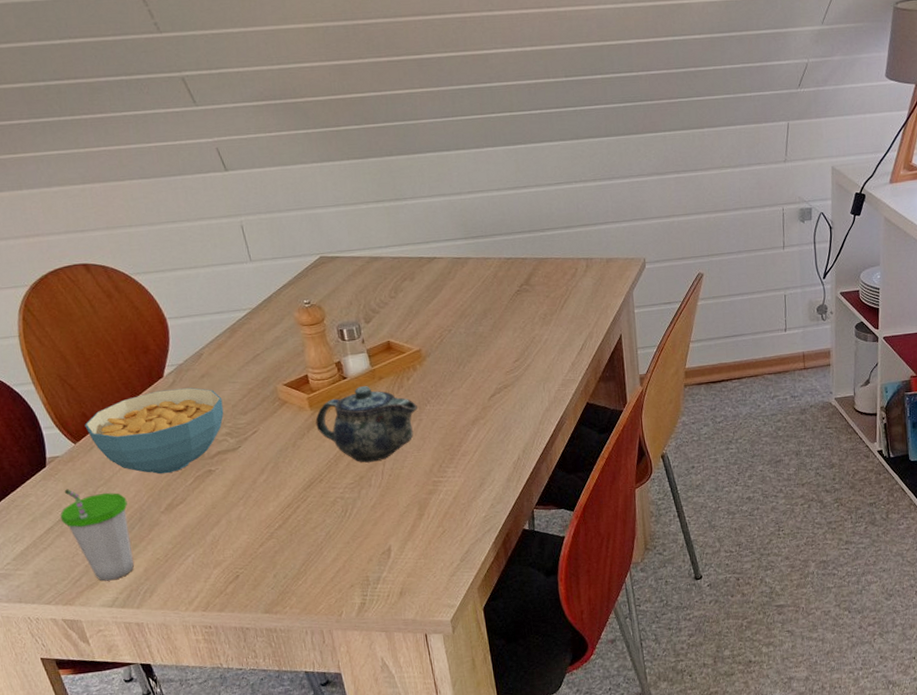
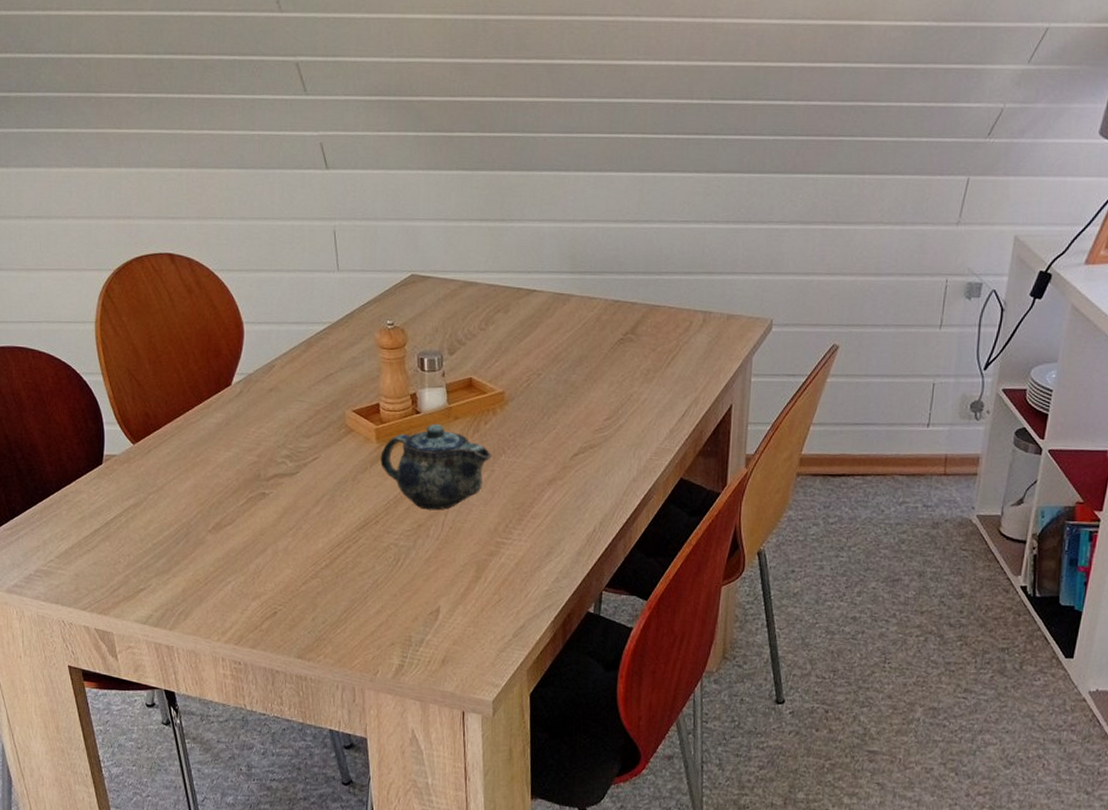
cup: present [60,489,134,581] -> none [108,491,176,596]
cereal bowl: present [84,387,224,475] -> none [146,399,287,490]

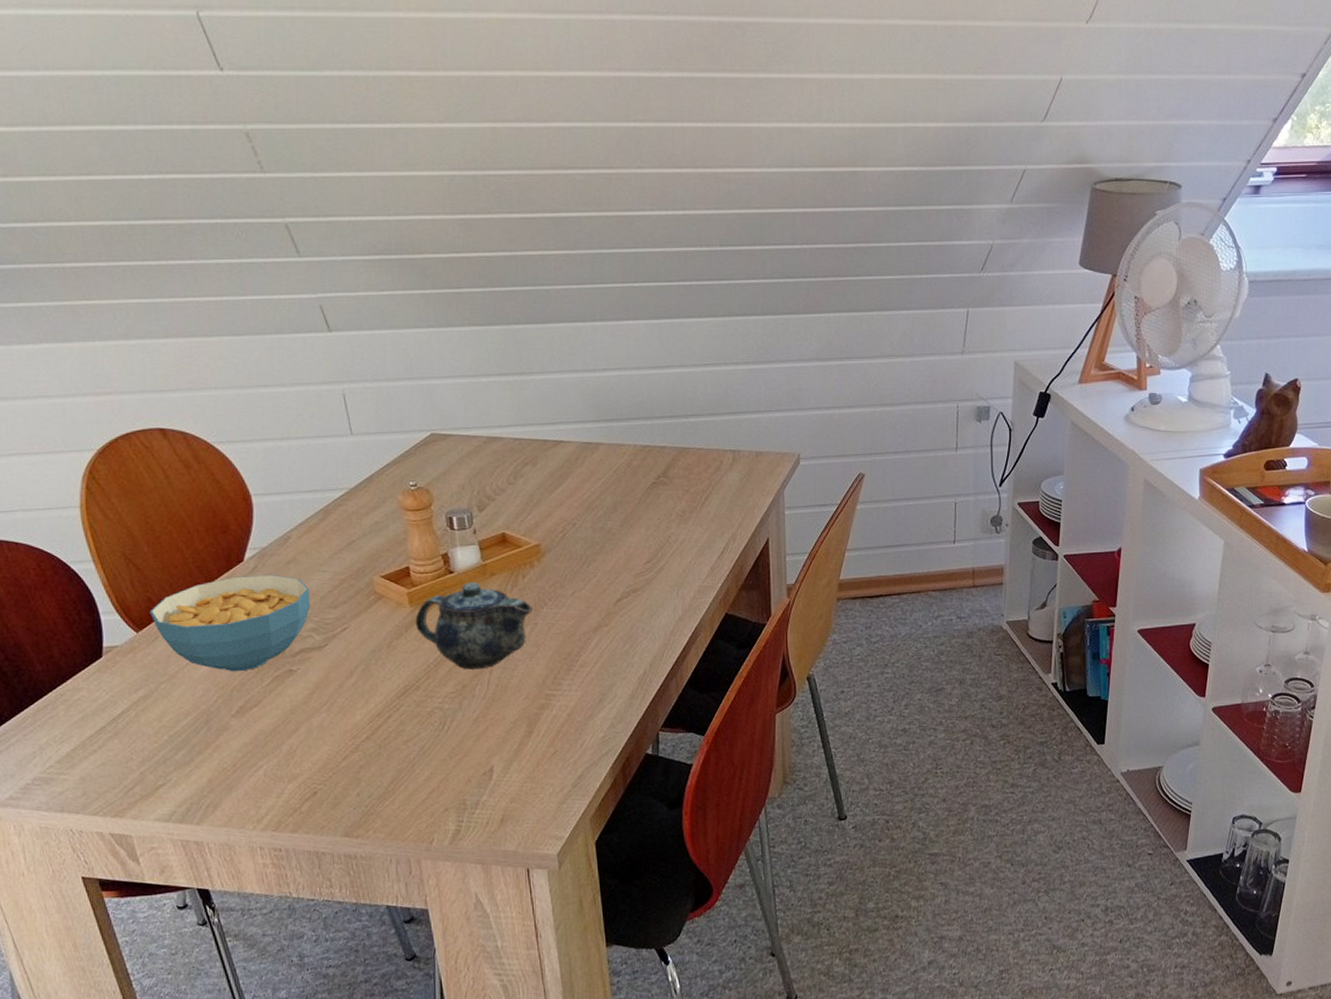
cereal bowl: none [146,399,287,490] -> present [149,575,311,672]

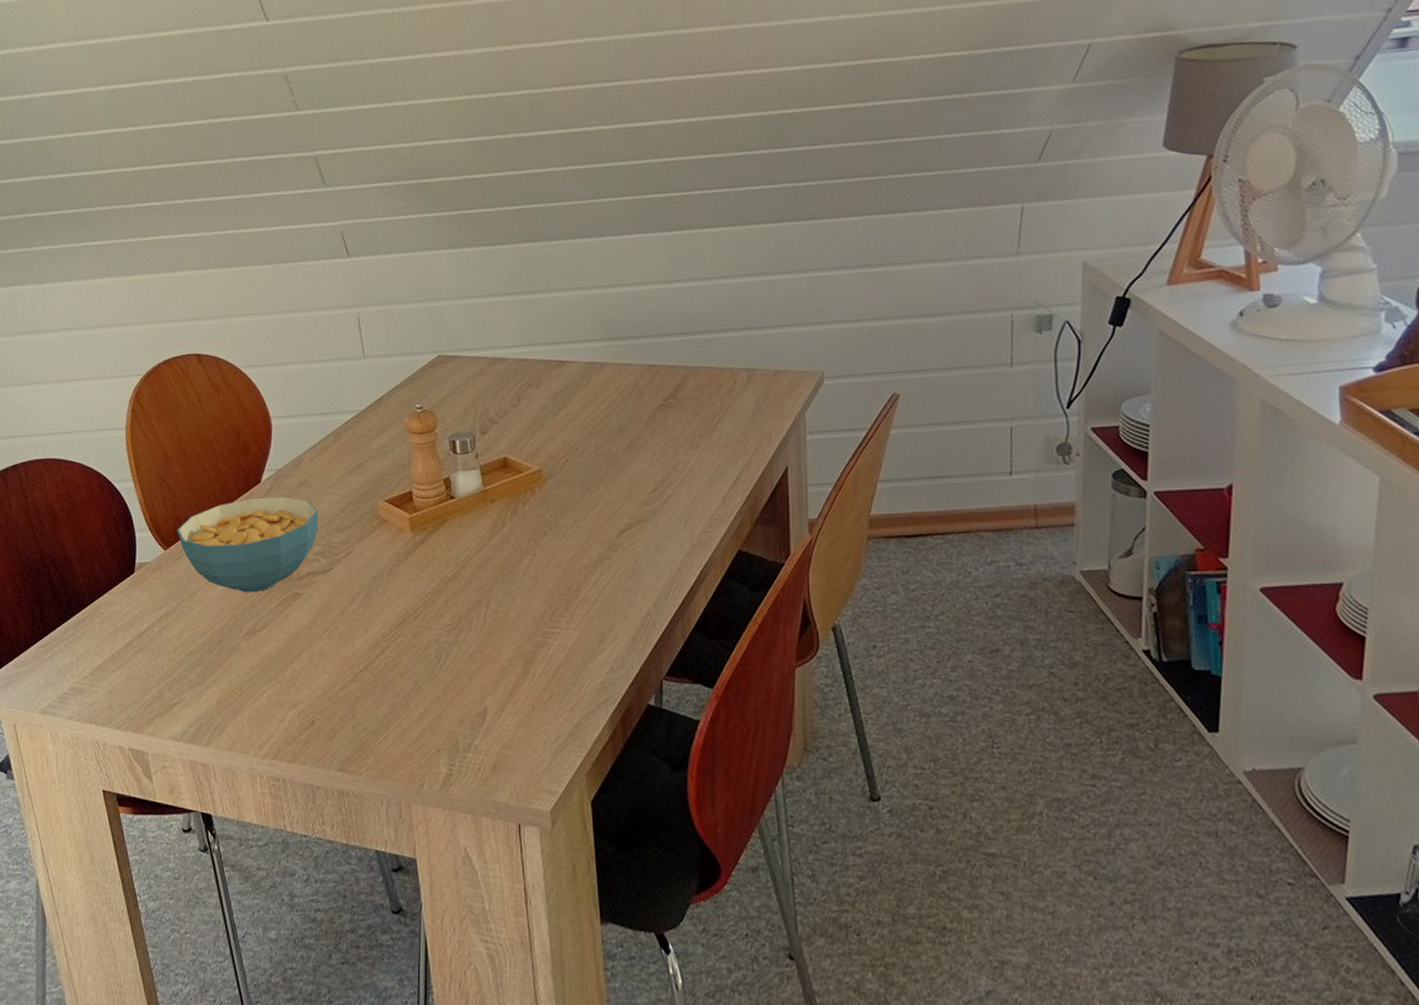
teapot: present [415,582,533,670] -> none [416,509,532,601]

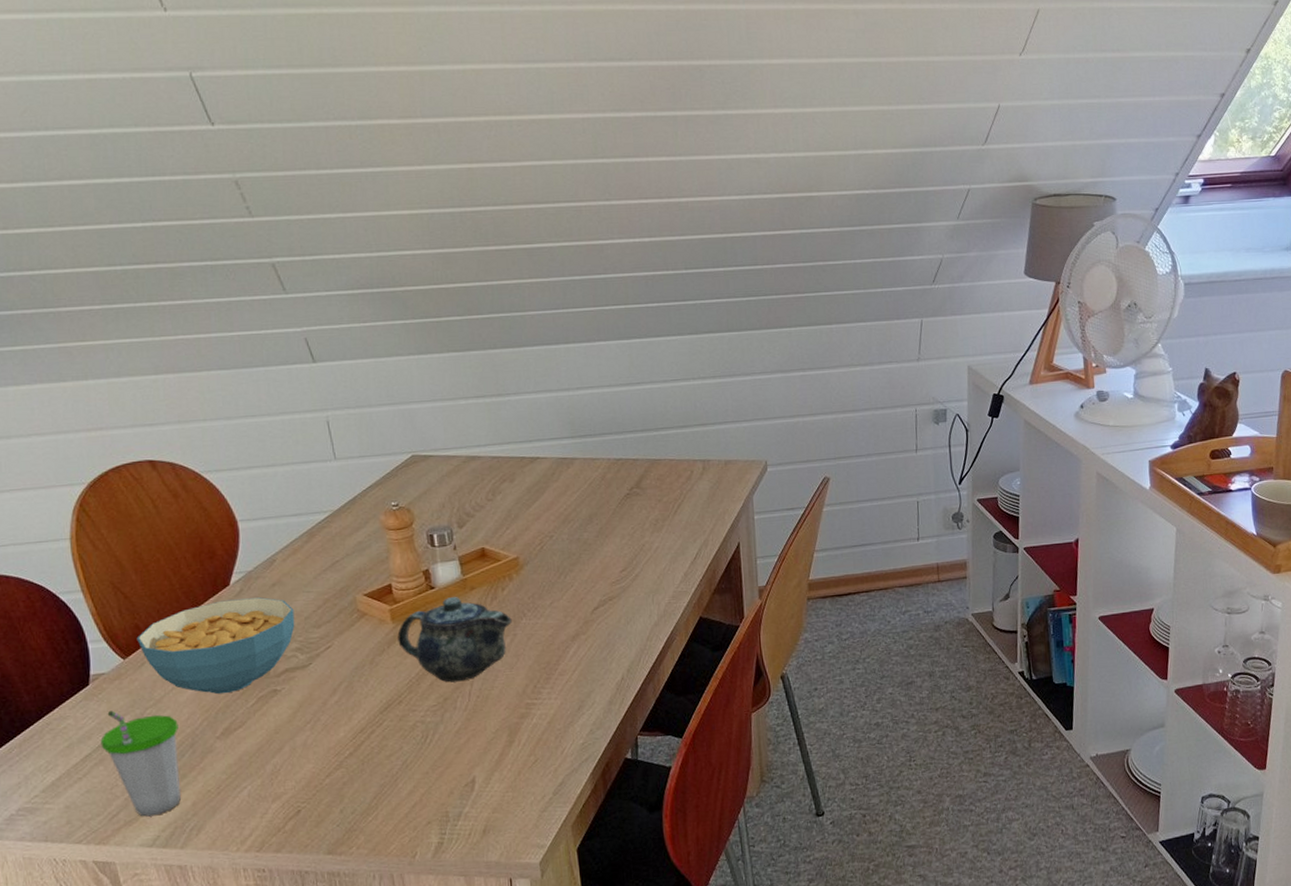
cup: none [141,600,209,710] -> present [100,710,181,817]
teapot: none [416,509,532,601] -> present [397,597,512,683]

